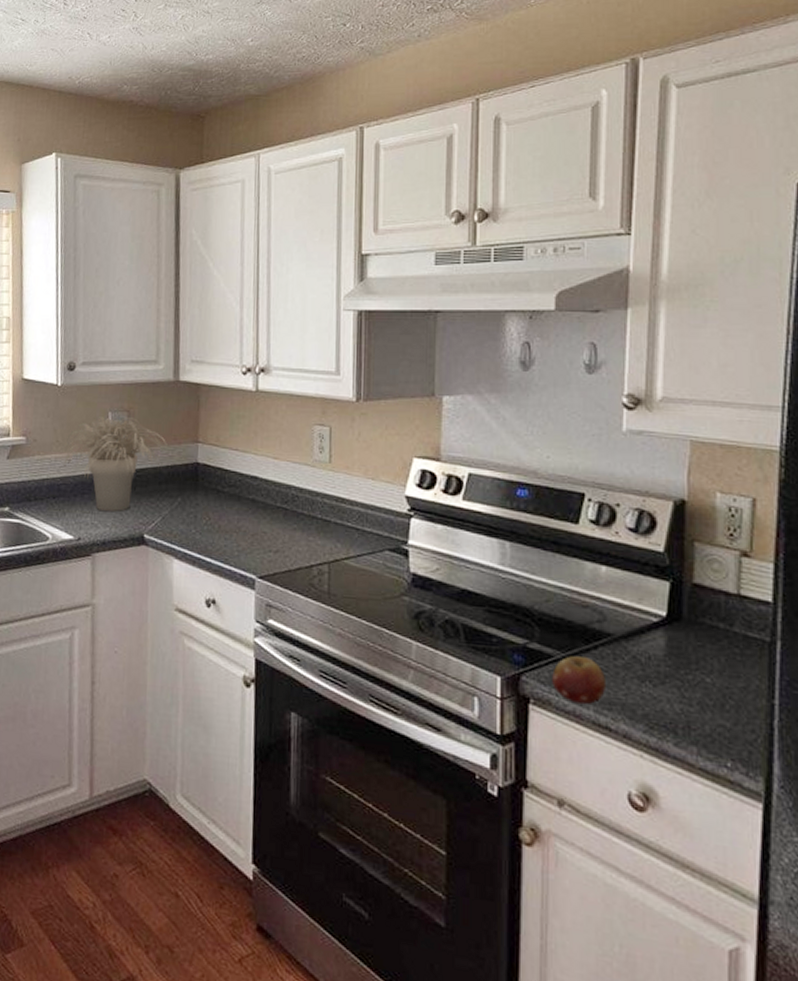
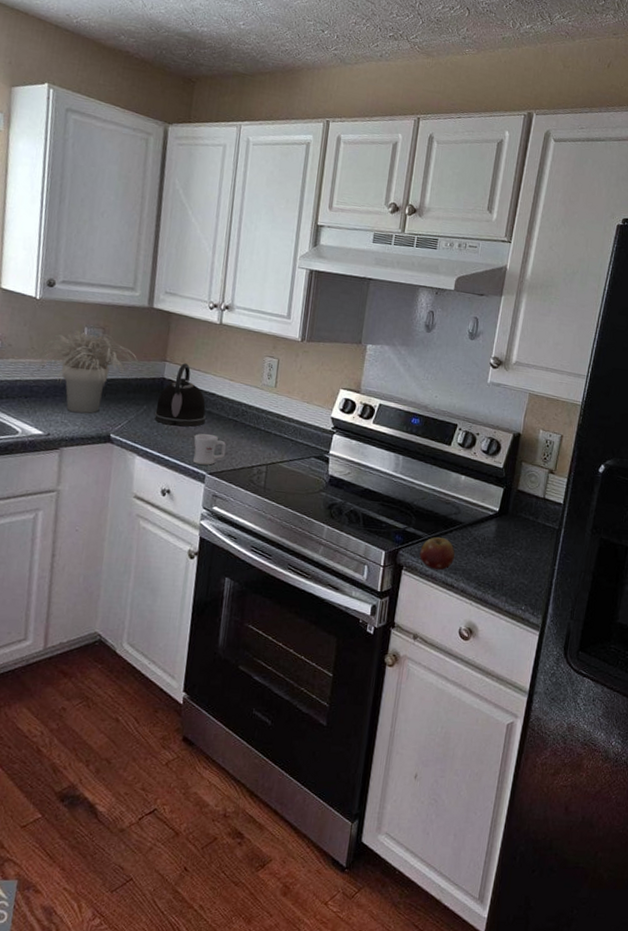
kettle: none [190,442,249,520] -> present [154,363,206,427]
mug: none [238,527,278,567] -> present [192,433,227,465]

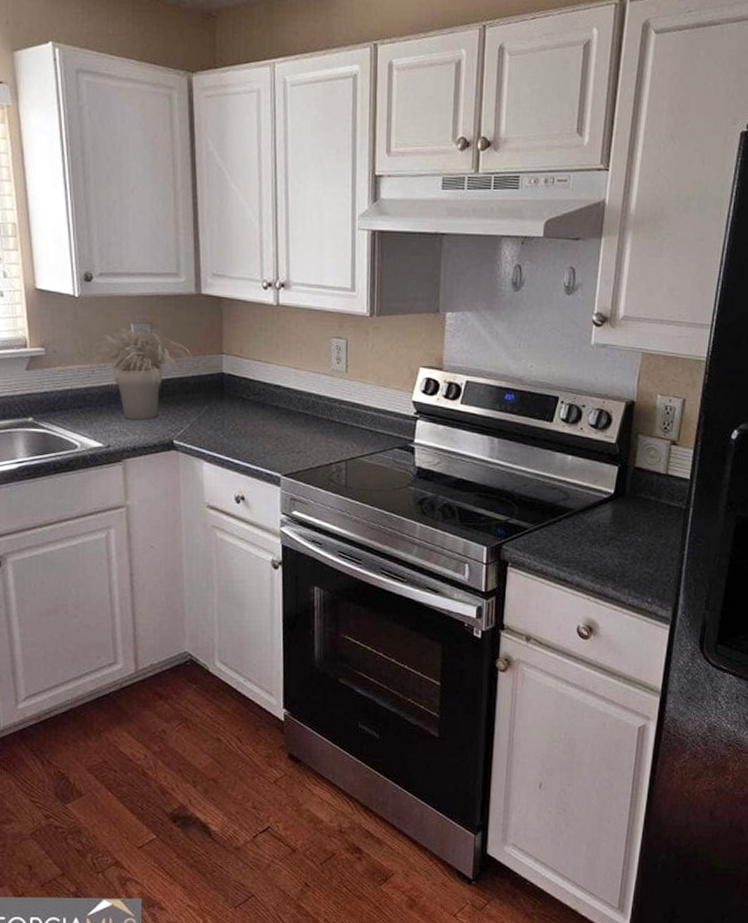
kettle: present [154,363,206,427] -> none [217,354,273,426]
mug: present [192,433,227,465] -> none [263,432,300,466]
fruit: present [419,537,455,571] -> none [526,528,567,565]

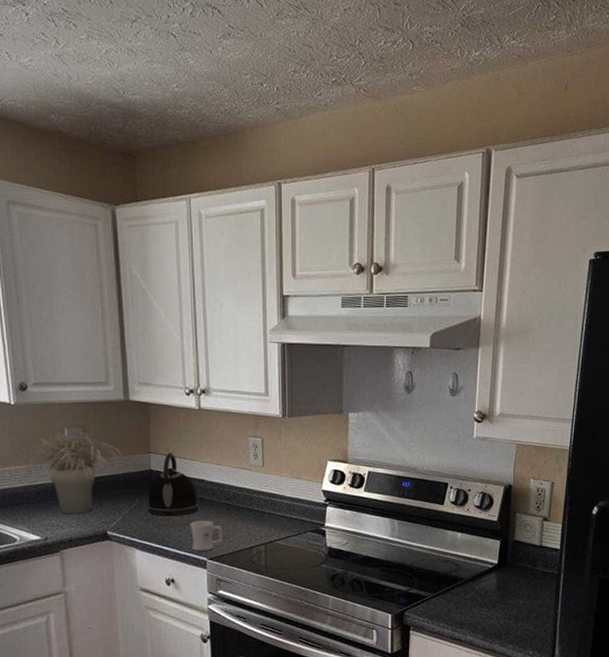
kettle: none [217,354,273,426] -> present [147,453,198,516]
mug: none [263,432,300,466] -> present [190,521,223,551]

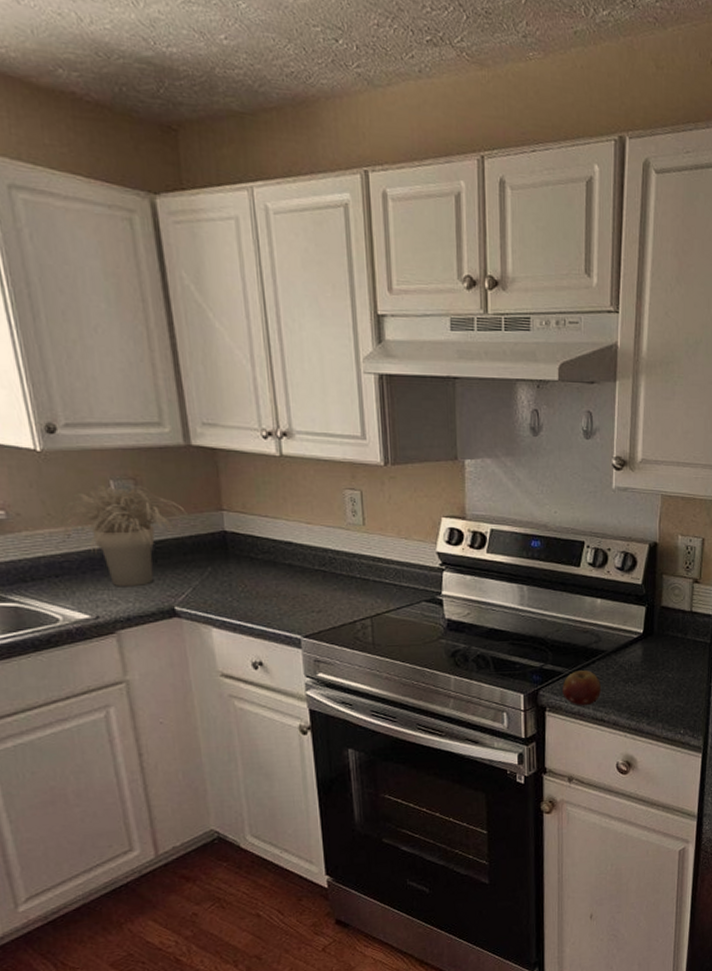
kettle: present [147,453,198,516] -> none [222,510,287,587]
mug: present [190,521,223,551] -> none [277,591,320,628]
fruit: none [425,595,460,627] -> present [562,670,602,707]

